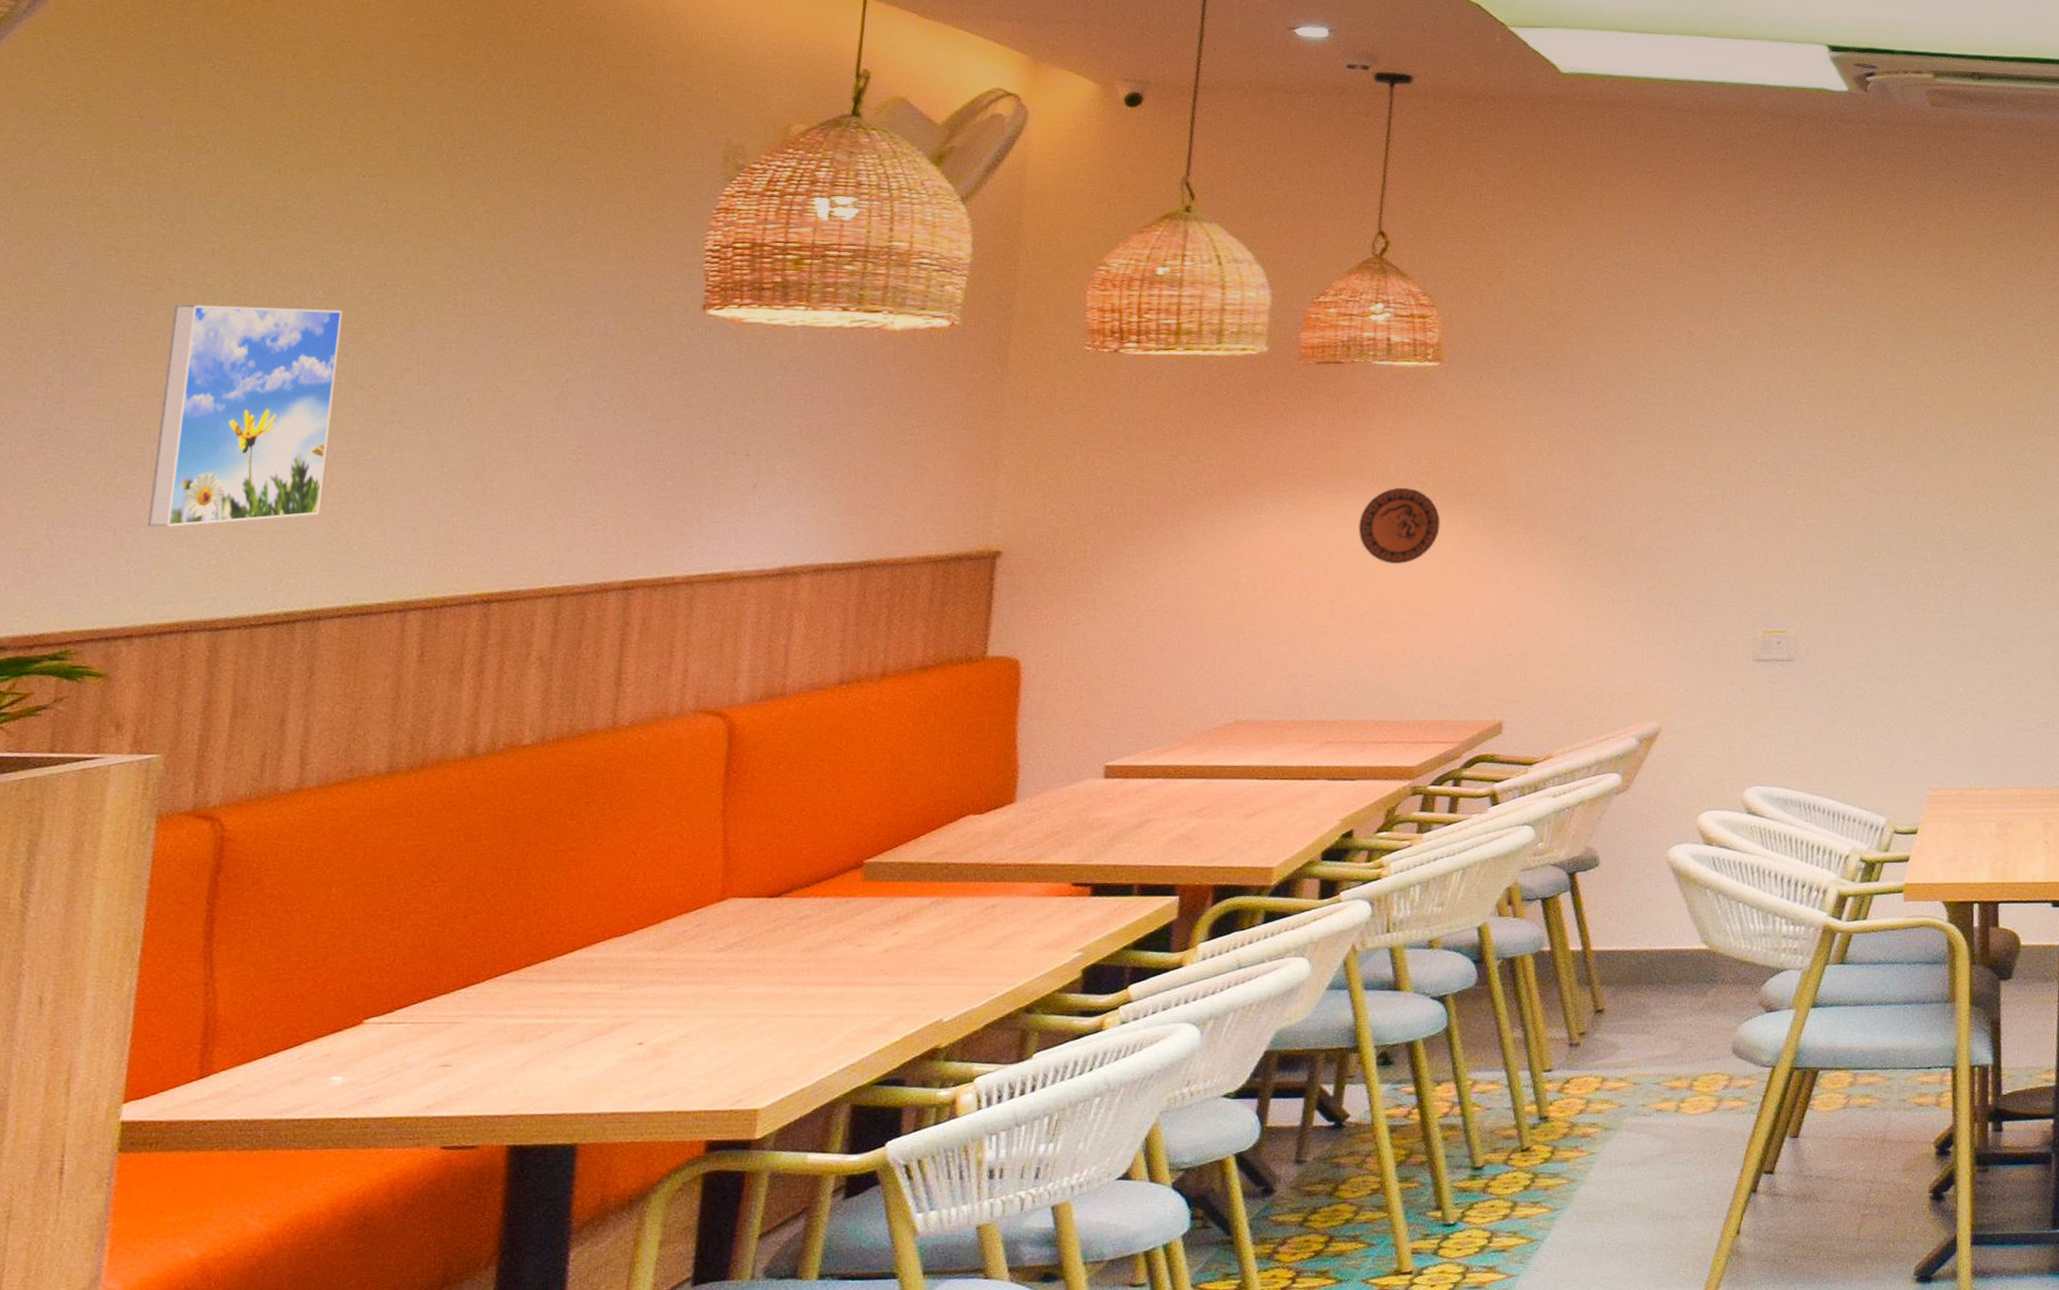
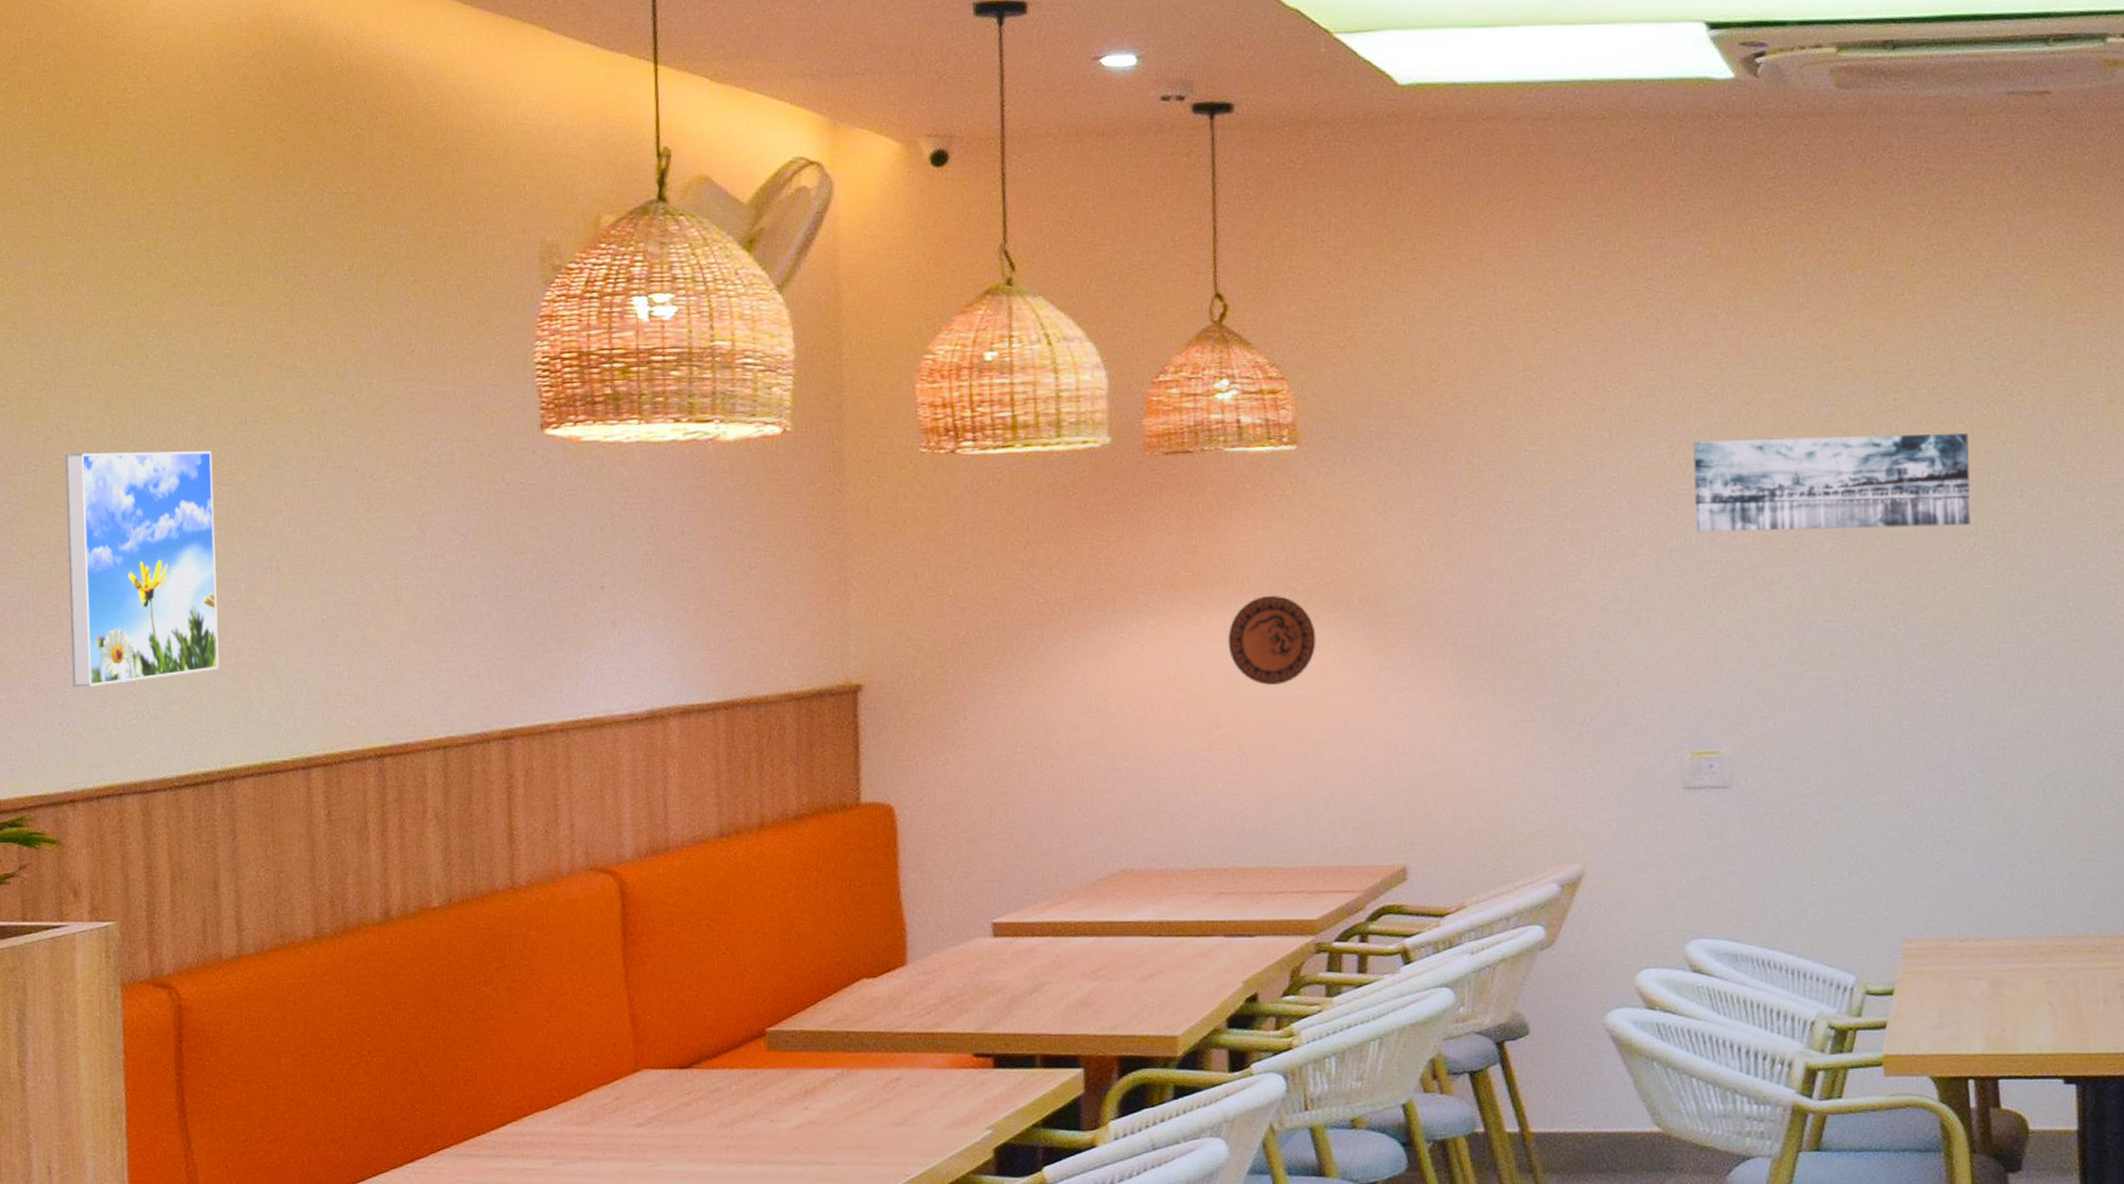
wall art: none [1783,376,2015,456] -> present [1693,432,1970,533]

